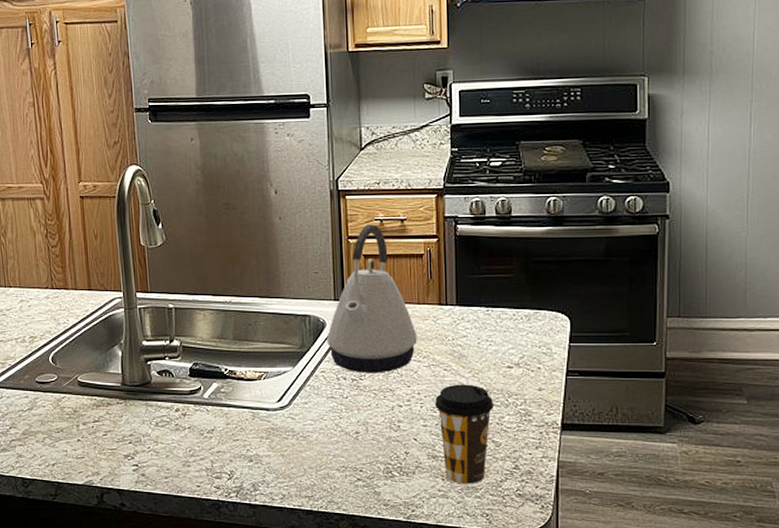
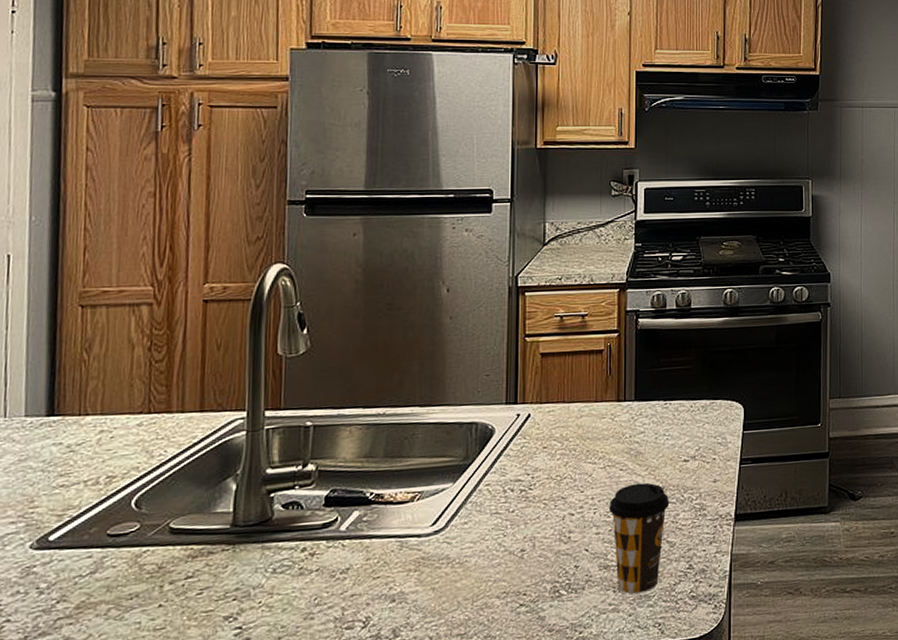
kettle: present [327,224,417,373] -> none [495,321,593,483]

